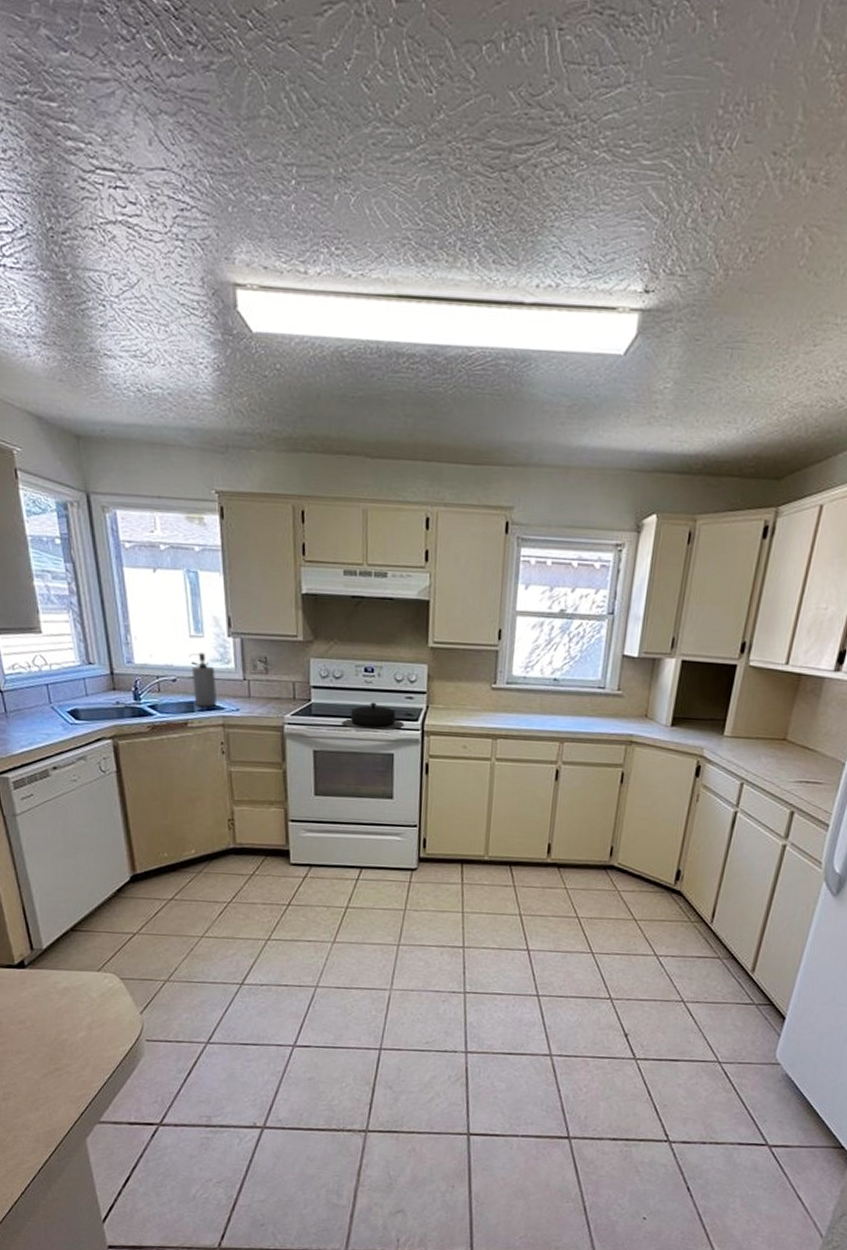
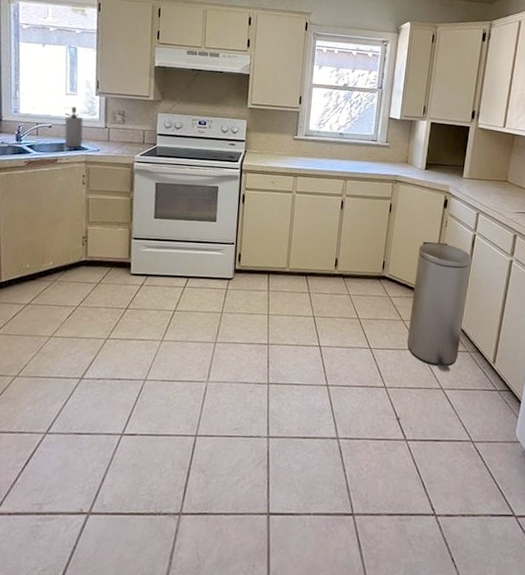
cooking pot: present [342,702,405,731] -> none [179,147,228,169]
pedal bin: none [639,820,731,982] -> present [406,241,472,372]

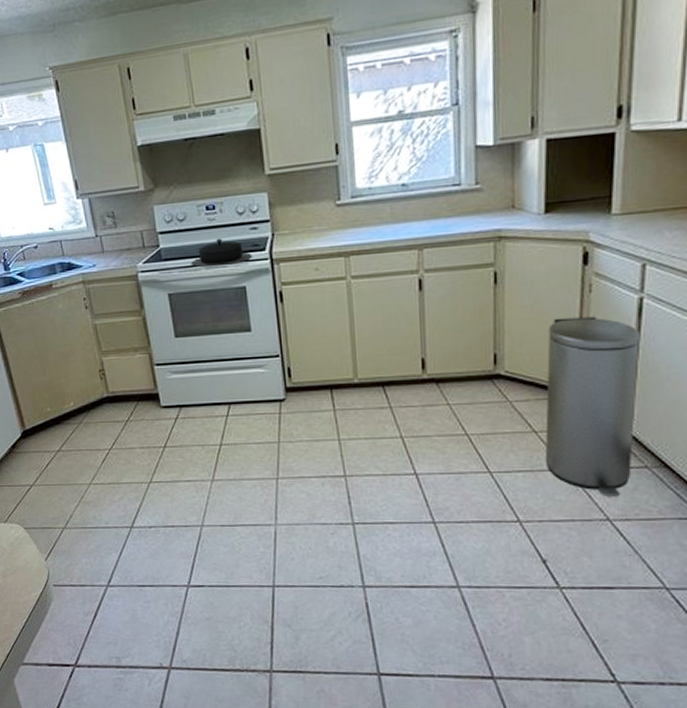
soap dispenser: present [63,106,84,148] -> none [45,217,76,267]
cooking pot: none [179,147,228,169] -> present [191,238,253,268]

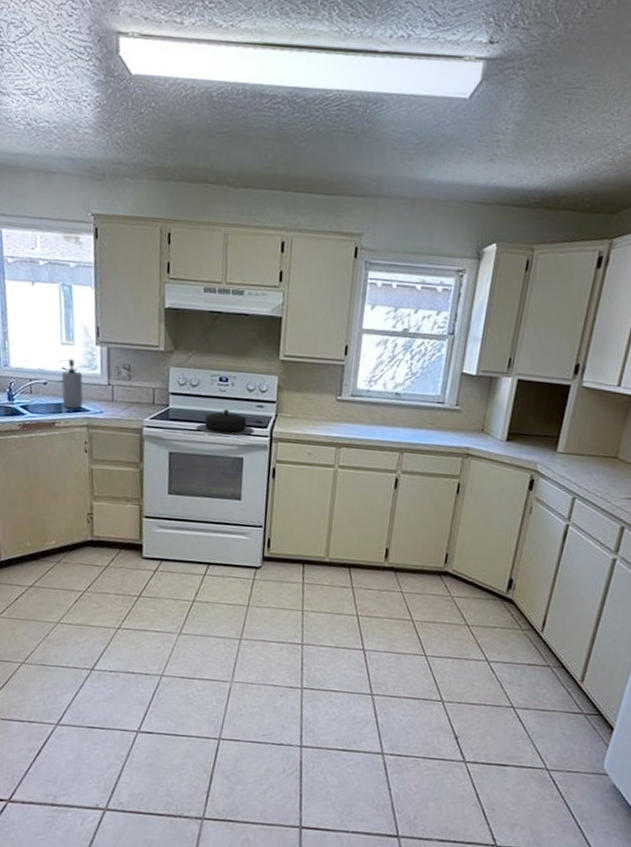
soap dispenser: none [45,217,76,267] -> present [59,359,84,409]
pedal bin: present [544,316,641,497] -> none [471,531,562,689]

